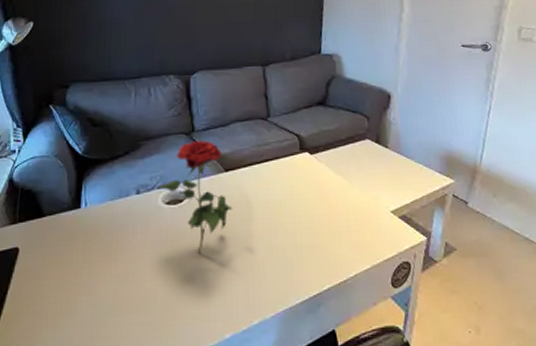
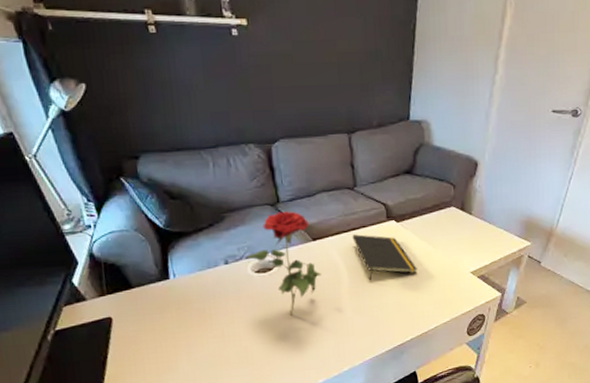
notepad: none [265,166,333,218] -> present [352,234,417,281]

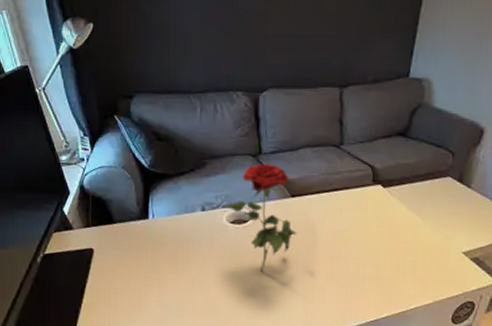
notepad: present [352,234,417,281] -> none [333,195,401,247]

